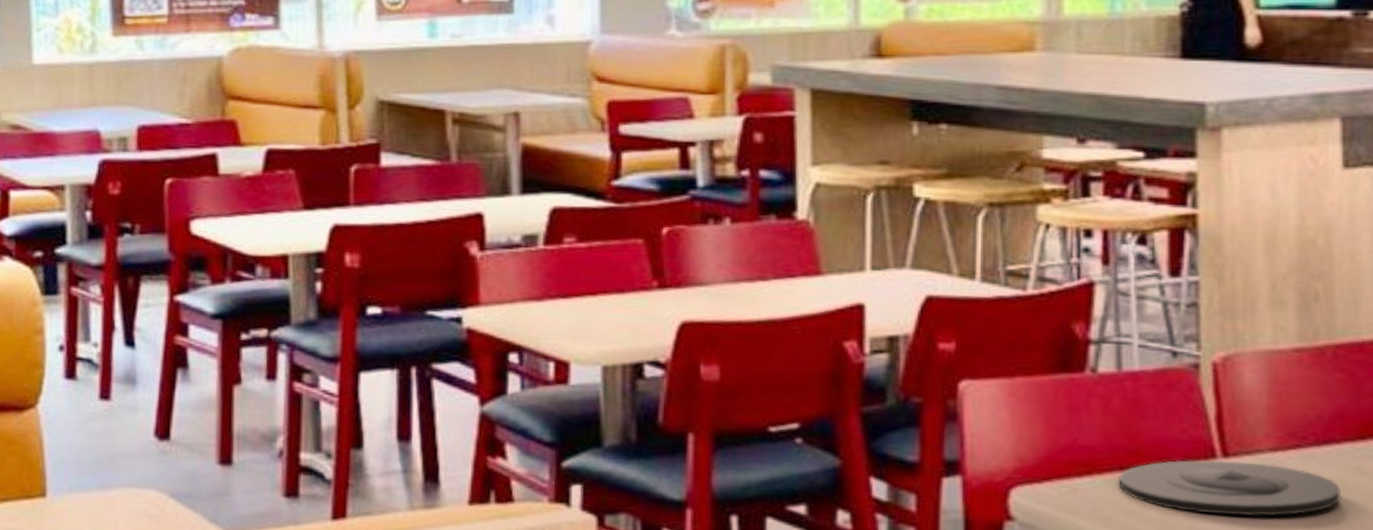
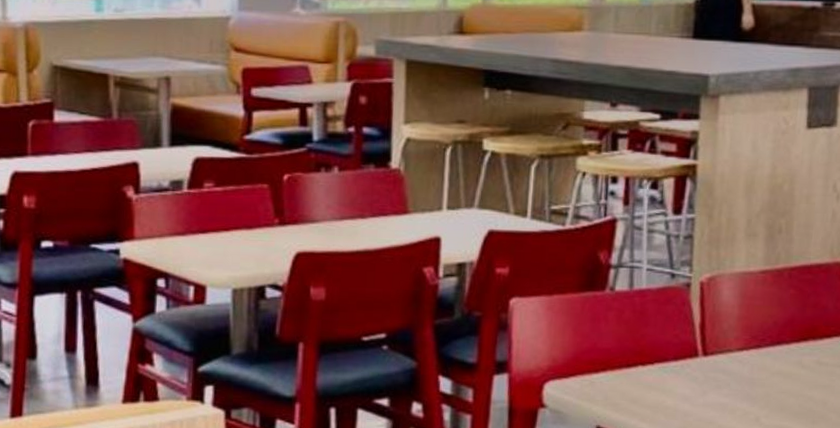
plate: present [1119,460,1342,517] -> none [625,358,787,402]

